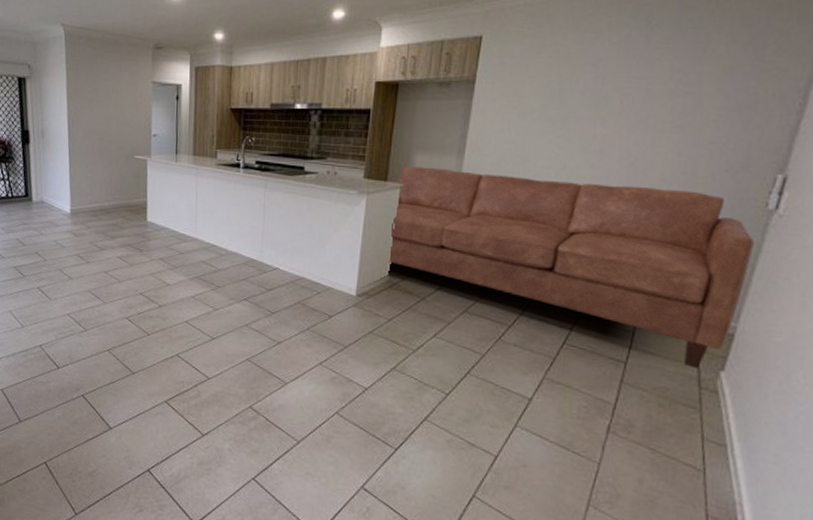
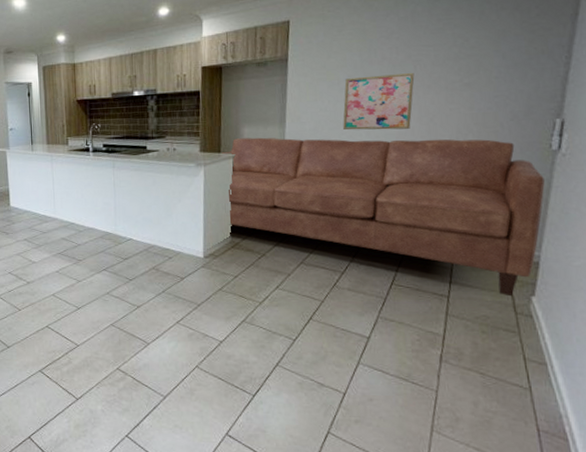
wall art: none [530,107,620,172] -> present [343,73,415,130]

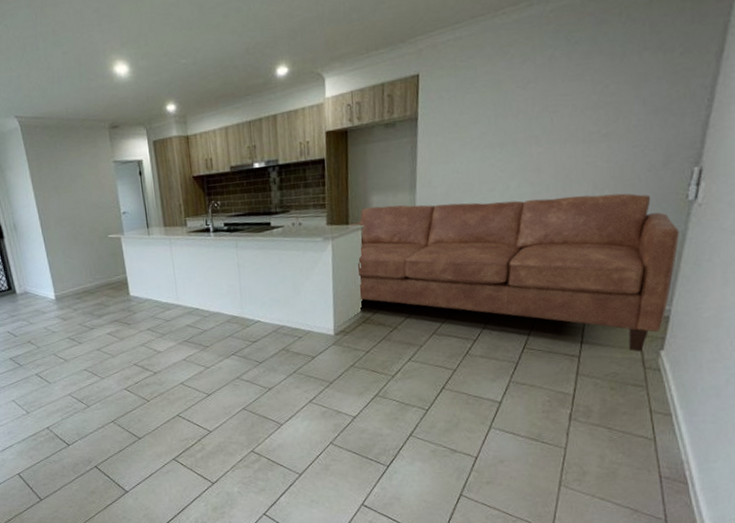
wall art: present [343,73,415,130] -> none [476,126,551,192]

